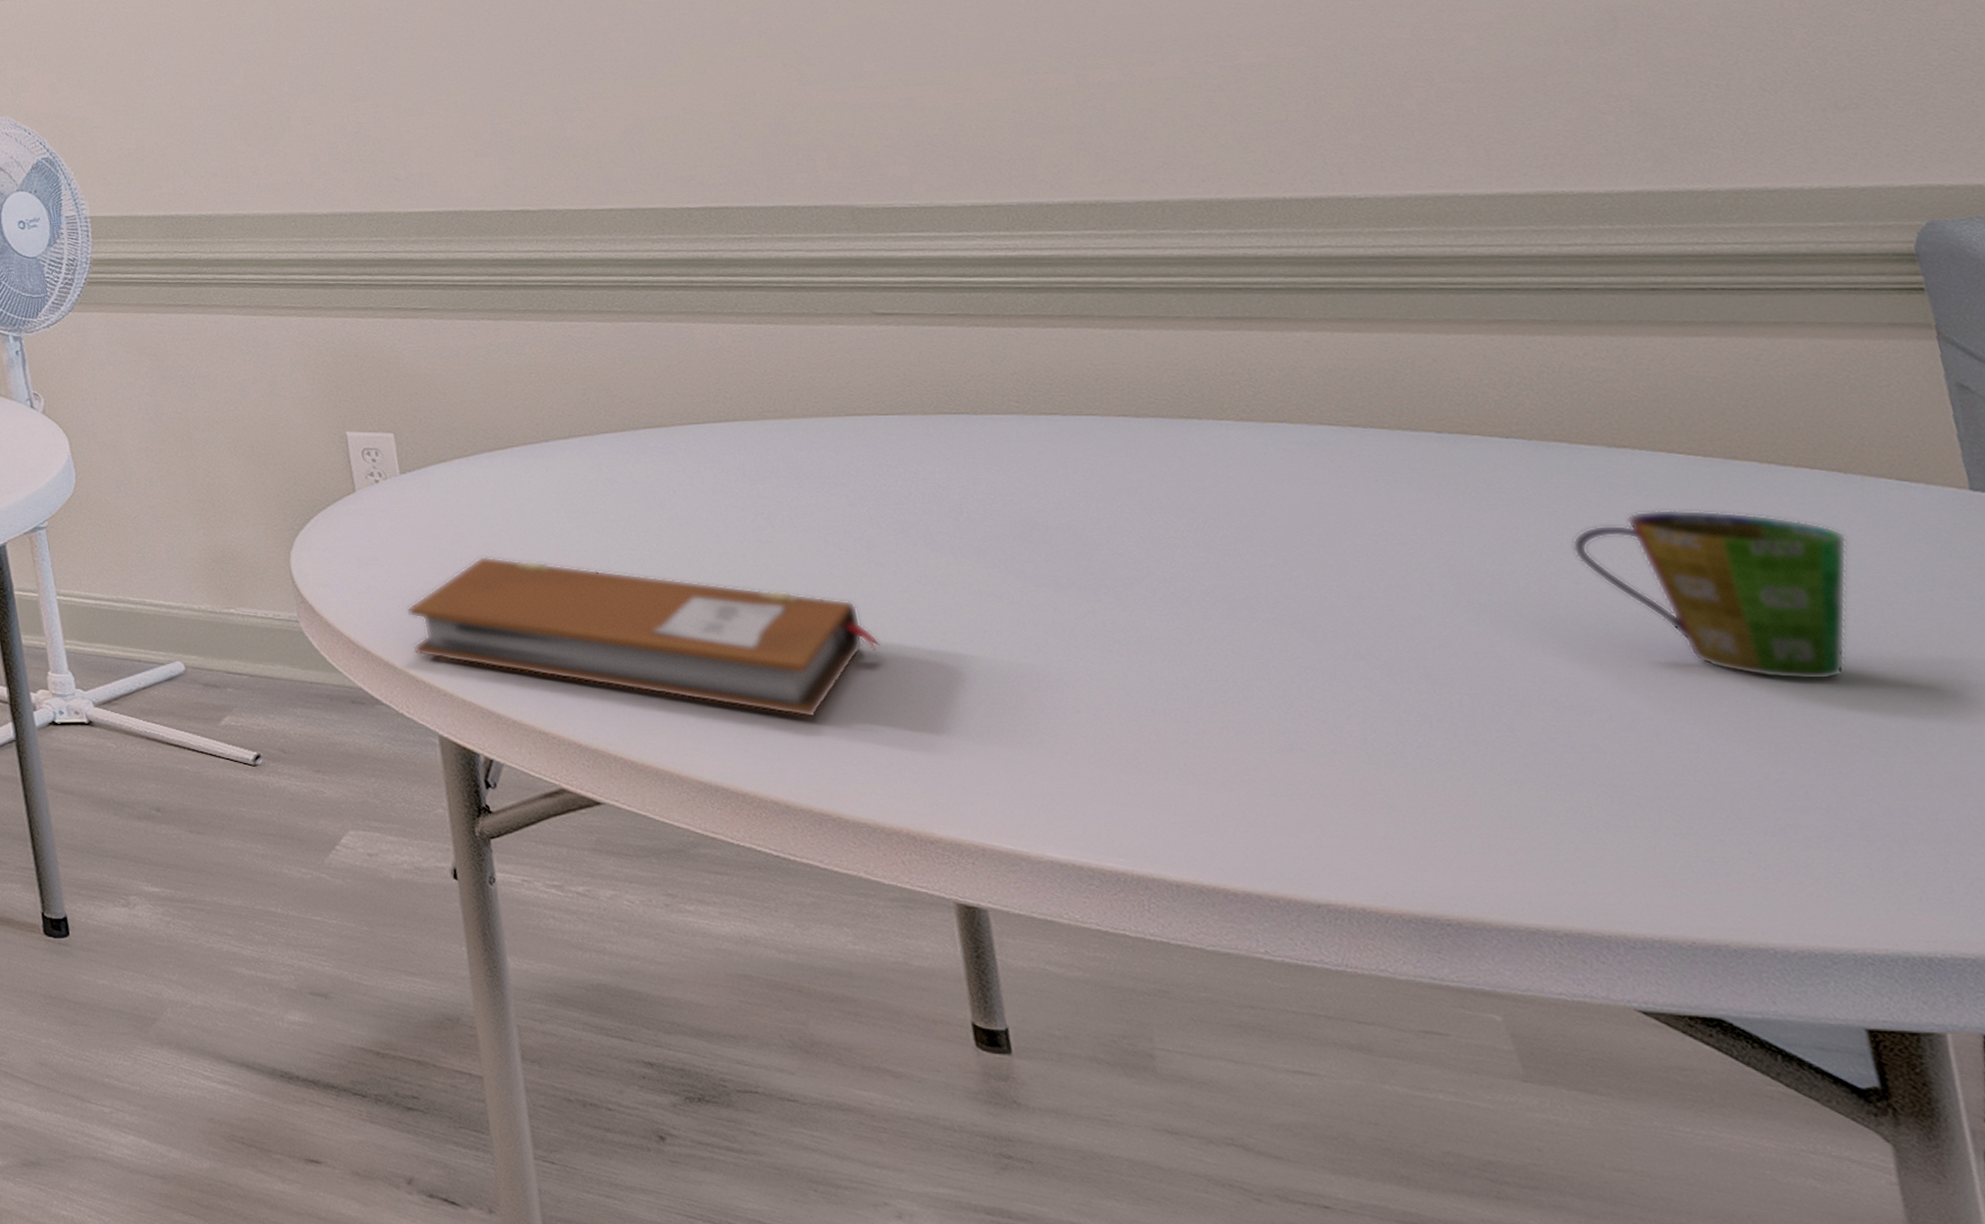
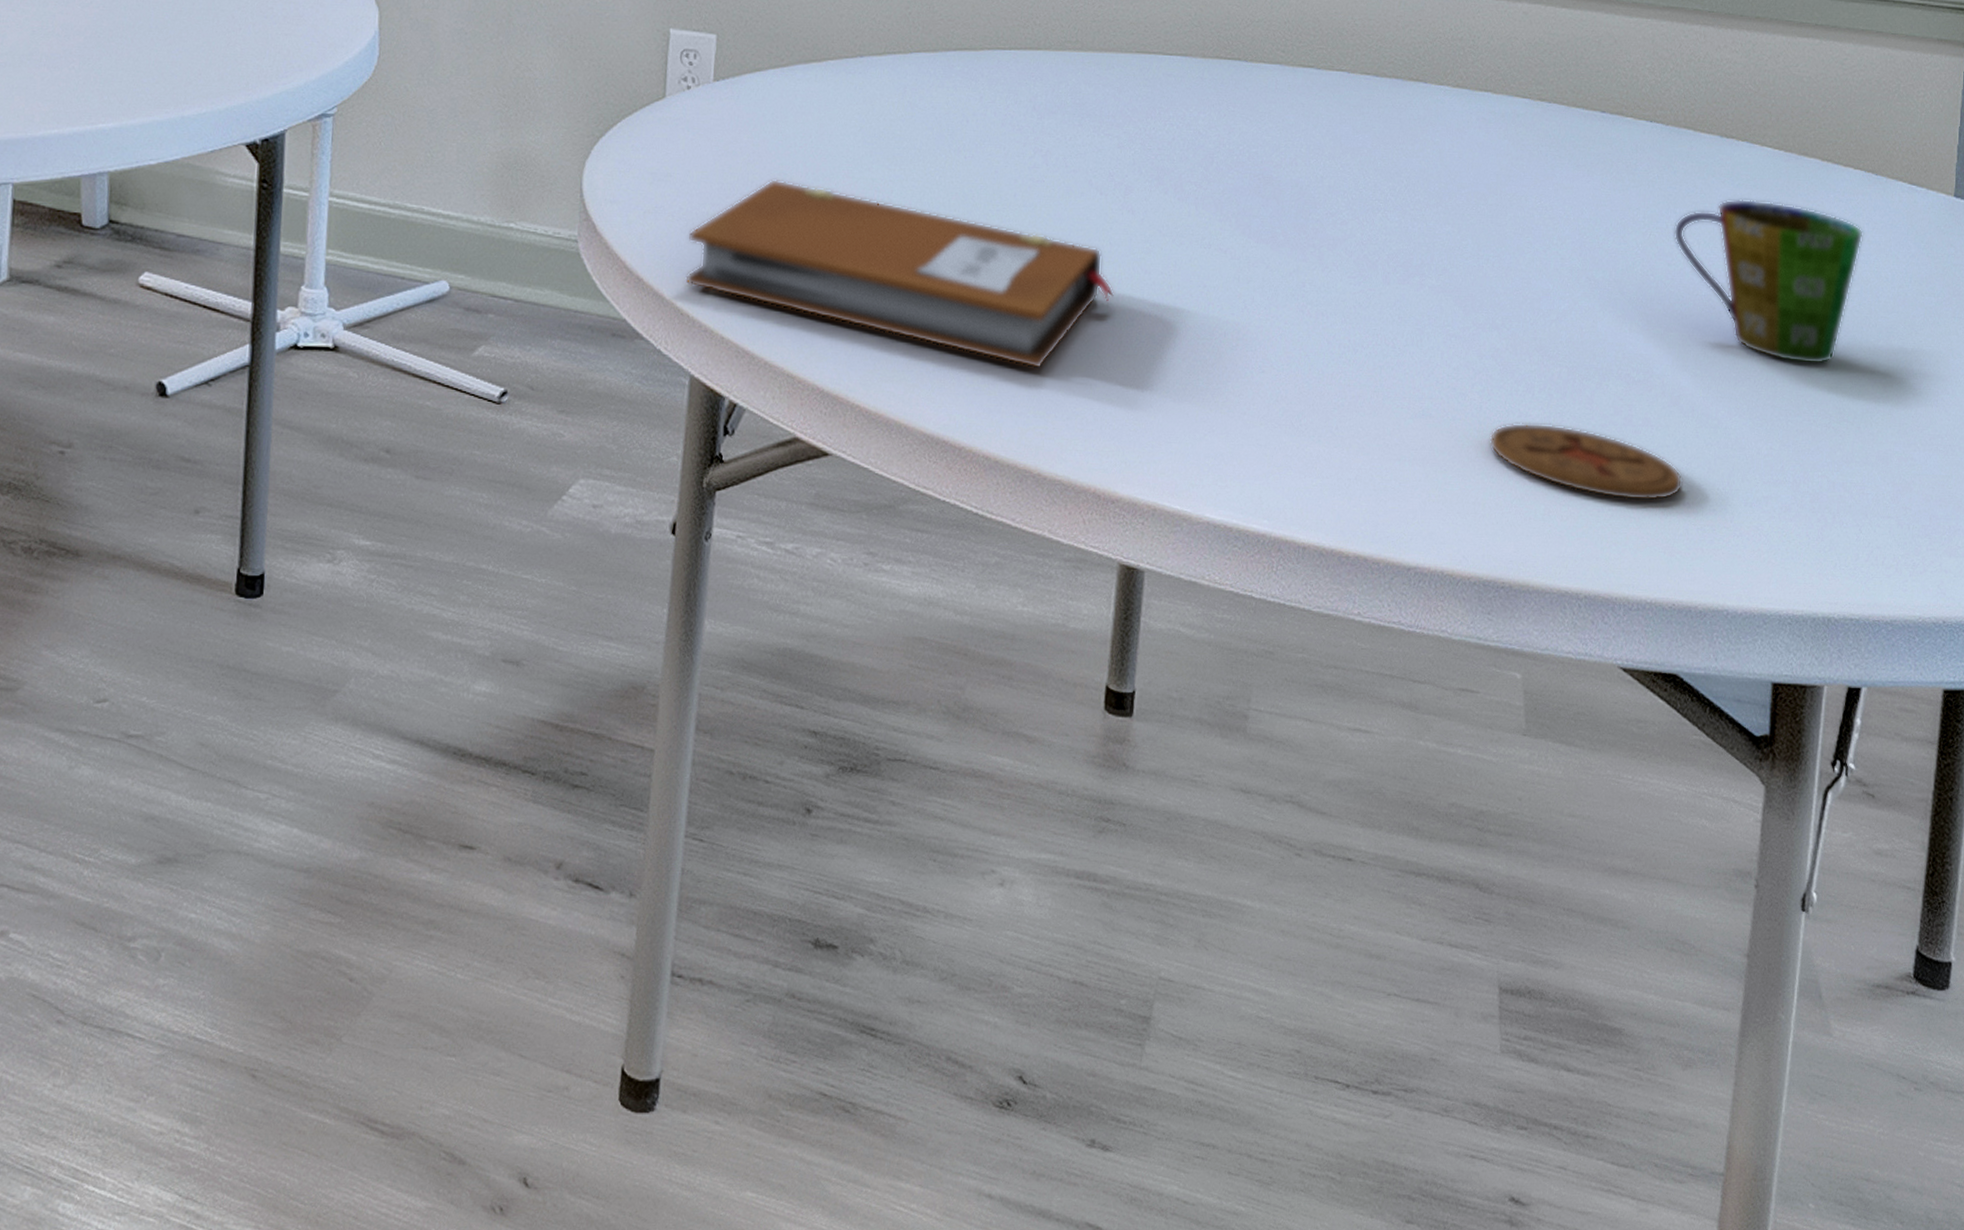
coaster: none [1386,754,1668,832] -> present [1489,422,1683,501]

